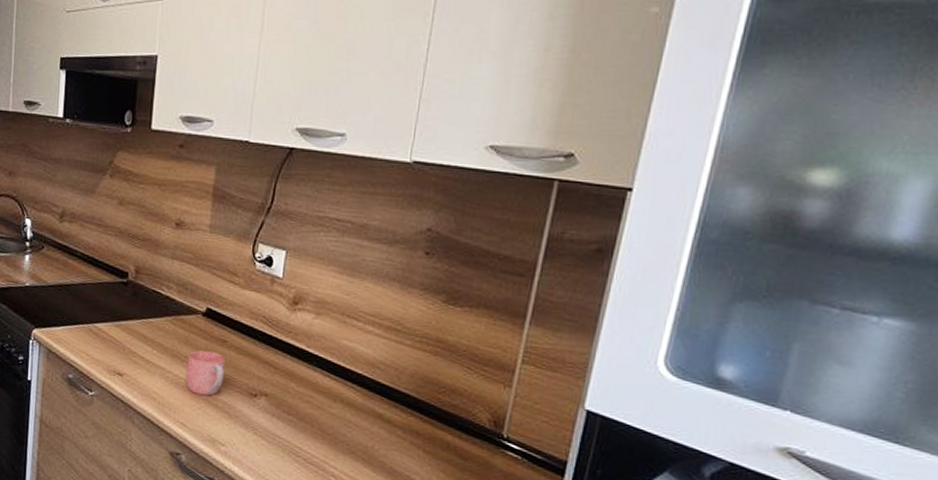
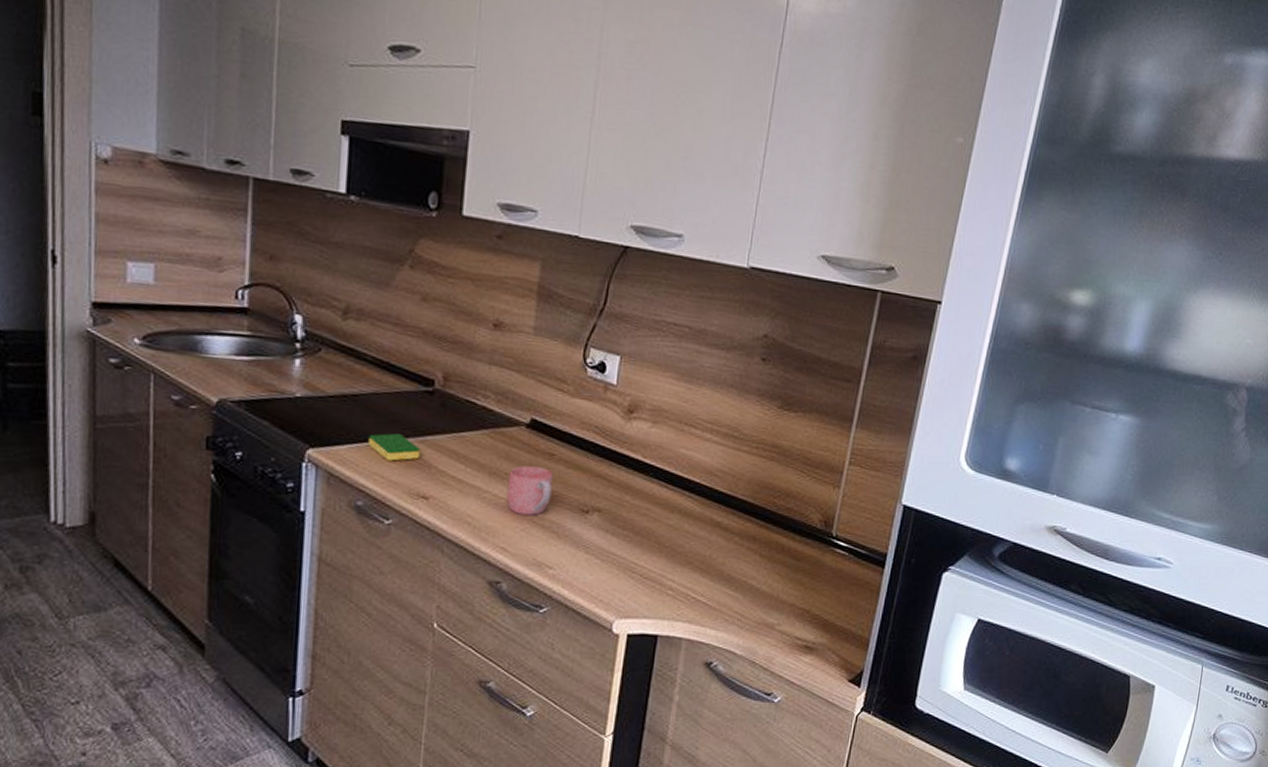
dish sponge: none [78,318,117,342] -> present [369,433,421,461]

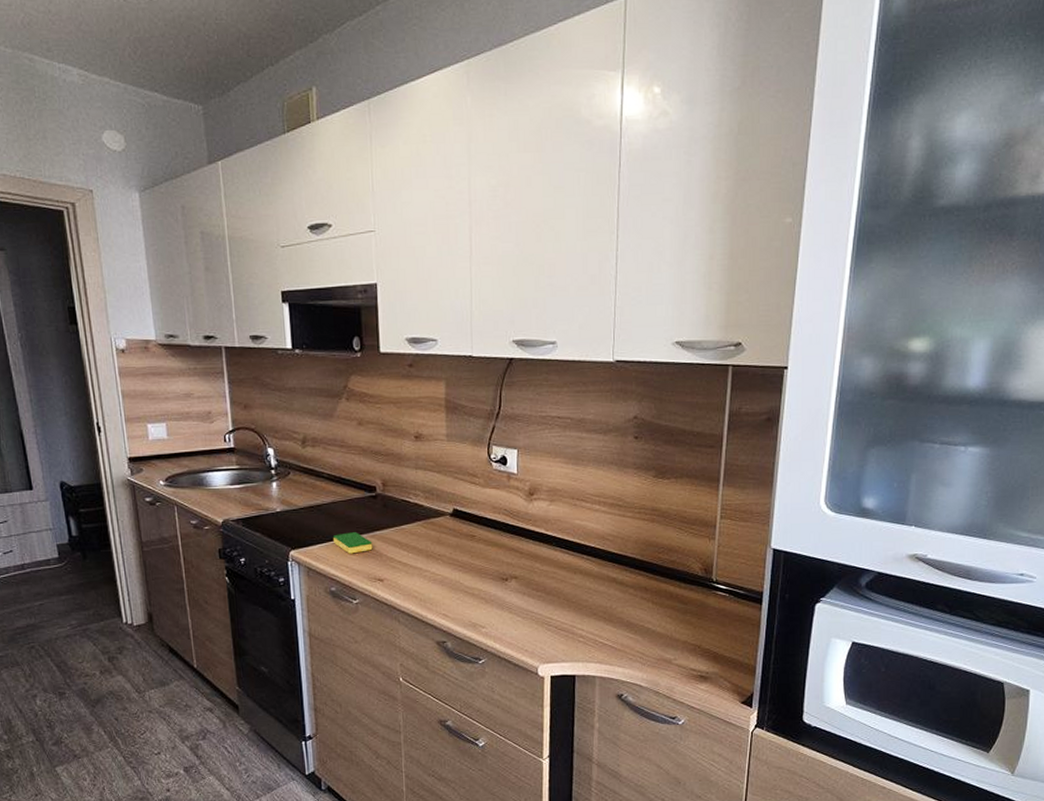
mug: present [506,466,553,516] -> none [441,547,477,587]

